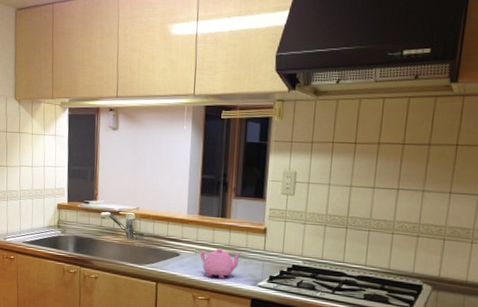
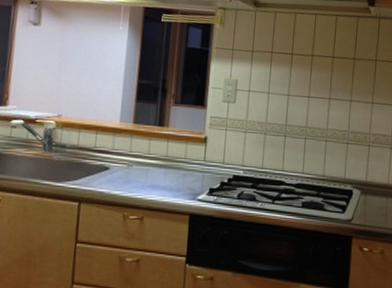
teapot: present [200,248,242,279] -> none [133,159,181,194]

